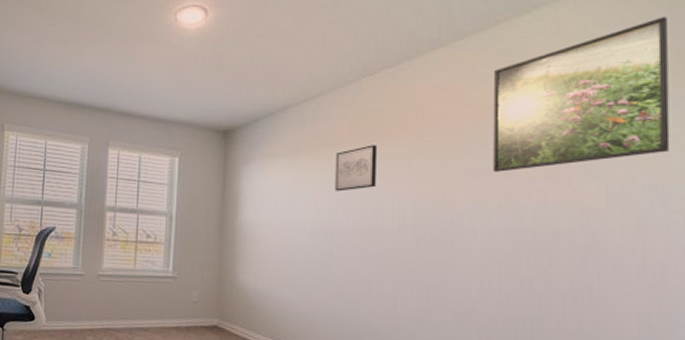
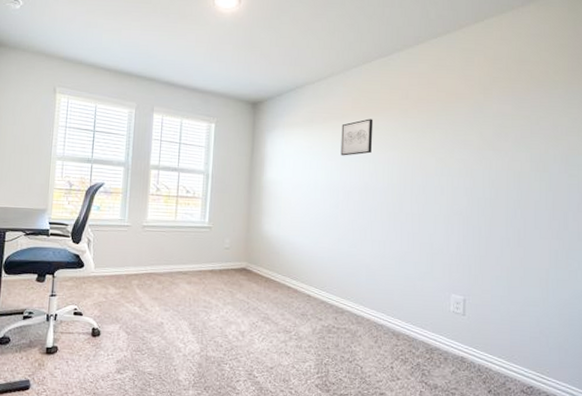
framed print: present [493,16,670,172] -> none [456,32,572,143]

